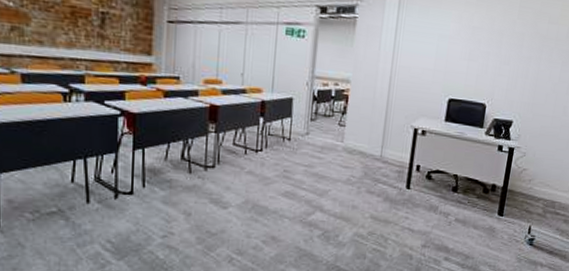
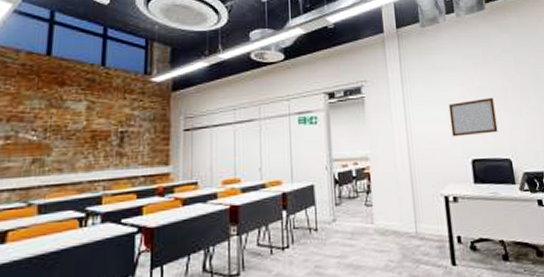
writing board: none [436,39,487,77] -> present [448,97,498,137]

